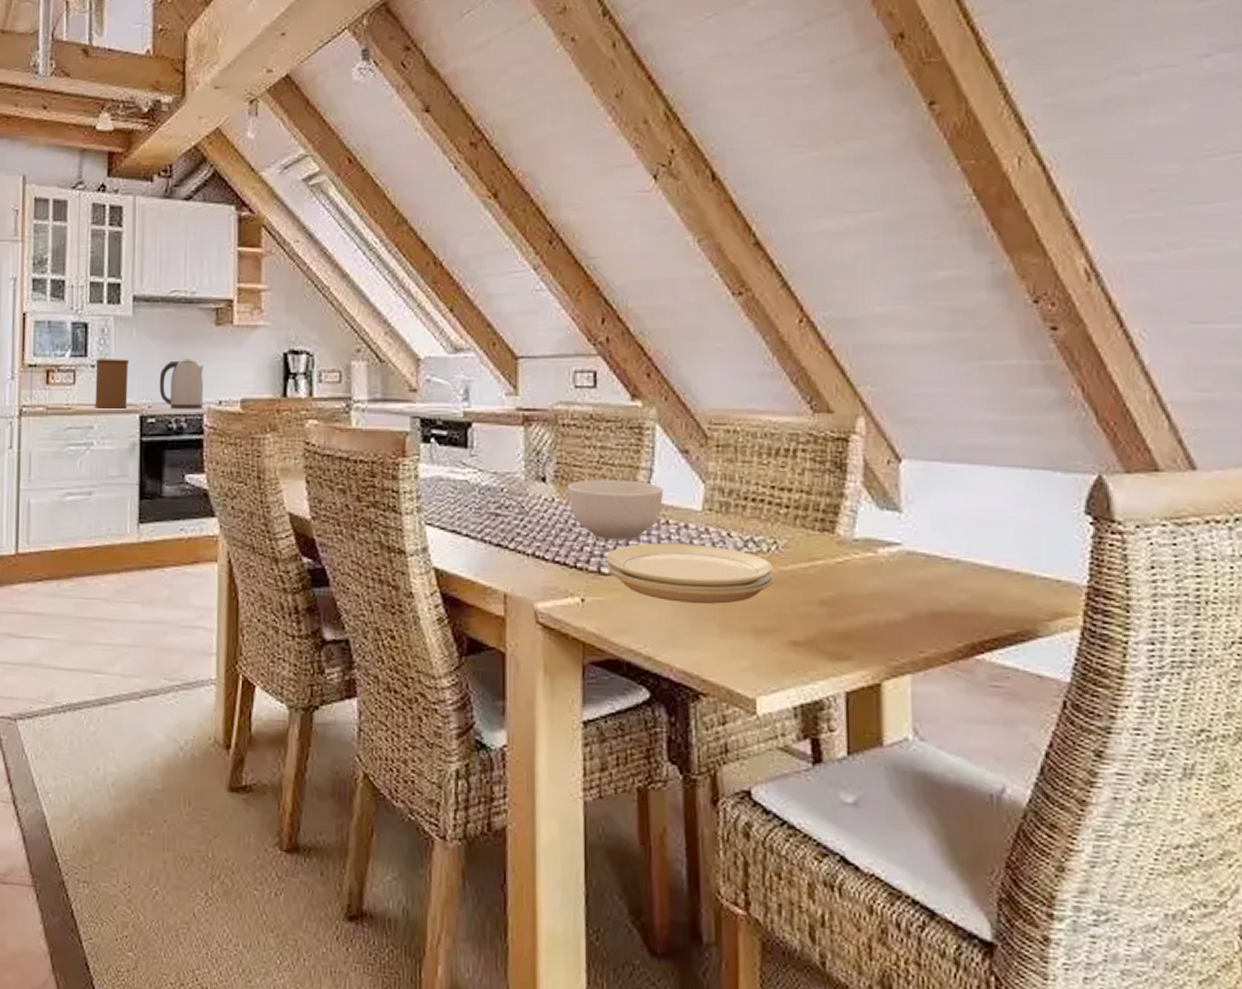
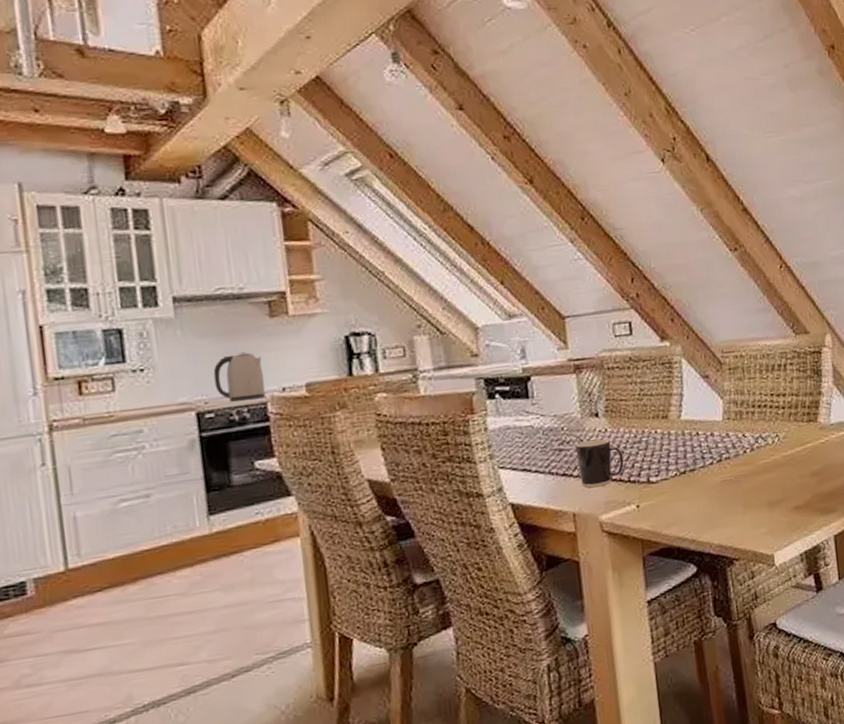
canister: present [95,359,129,408] -> none [137,360,180,412]
mug: none [515,508,571,567] -> present [575,438,624,488]
bowl: present [567,479,664,541] -> none [616,405,693,456]
plate: present [606,543,774,604] -> none [653,446,779,494]

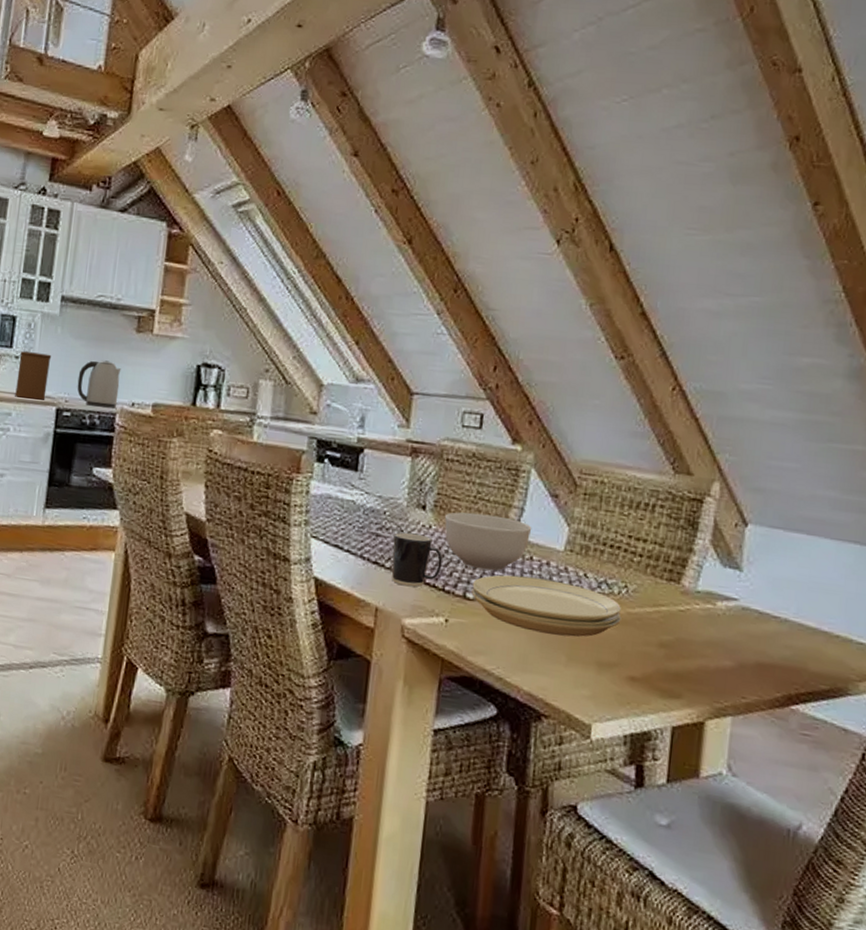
canister: none [137,360,180,412] -> present [15,351,52,400]
bowl: none [616,405,693,456] -> present [444,512,532,571]
plate: none [653,446,779,494] -> present [471,575,622,637]

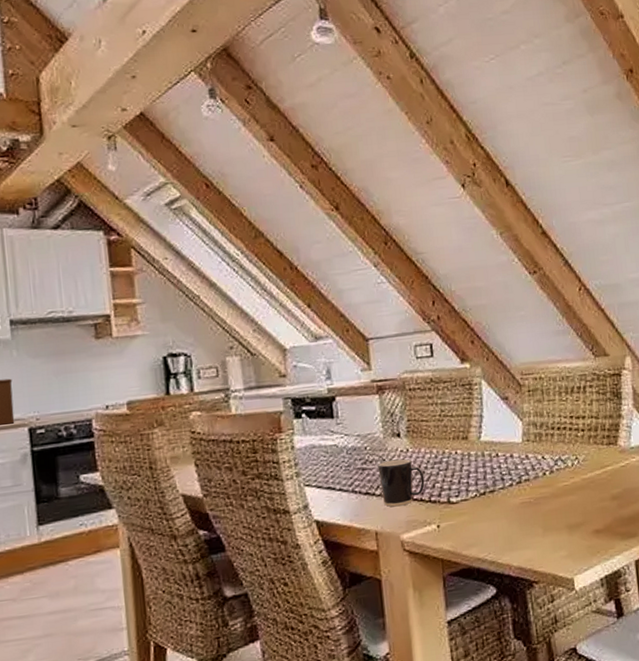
kettle: present [77,360,122,409] -> none [44,371,91,419]
bowl: present [444,512,532,571] -> none [417,426,493,476]
plate: present [471,575,622,637] -> none [453,468,579,516]

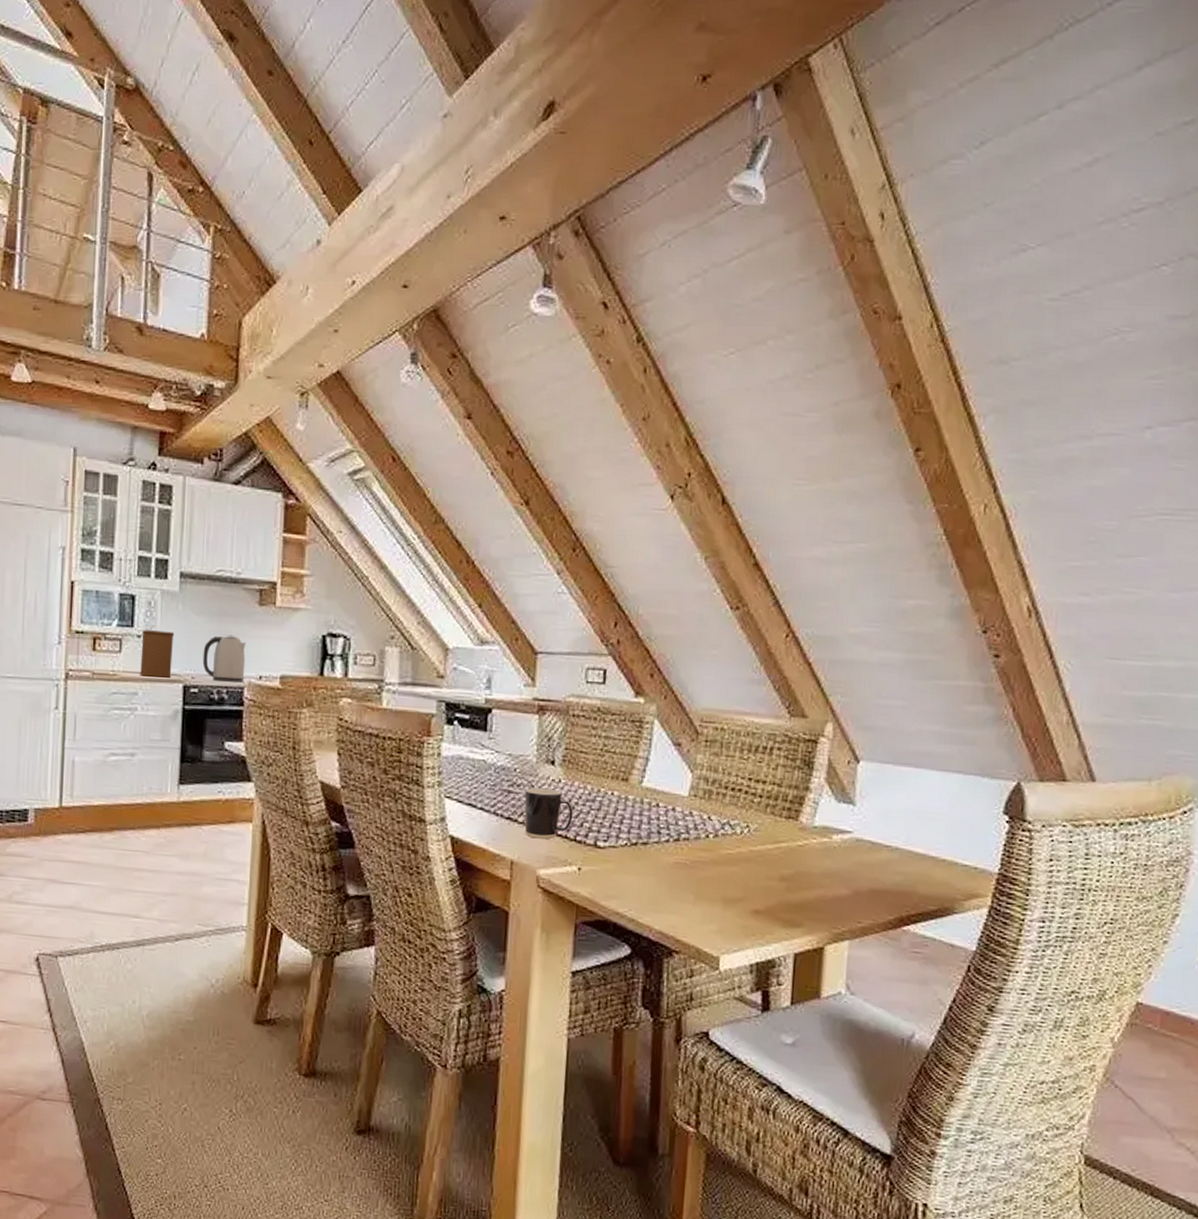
kettle: none [44,371,91,419] -> present [202,635,246,683]

